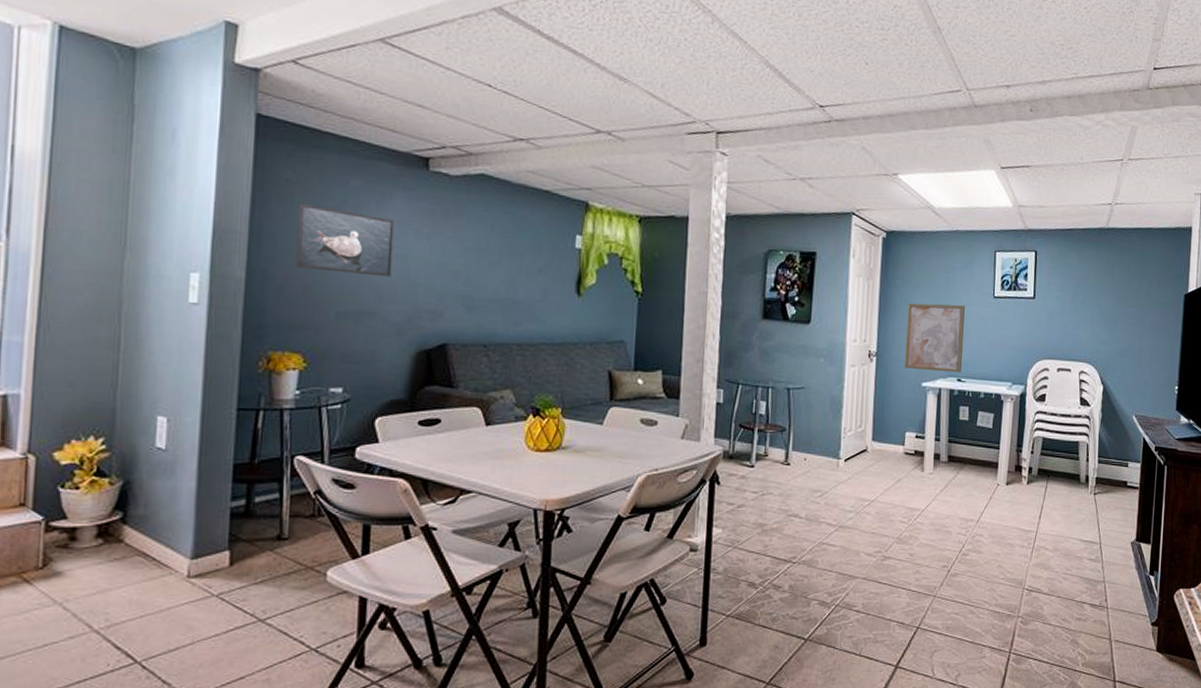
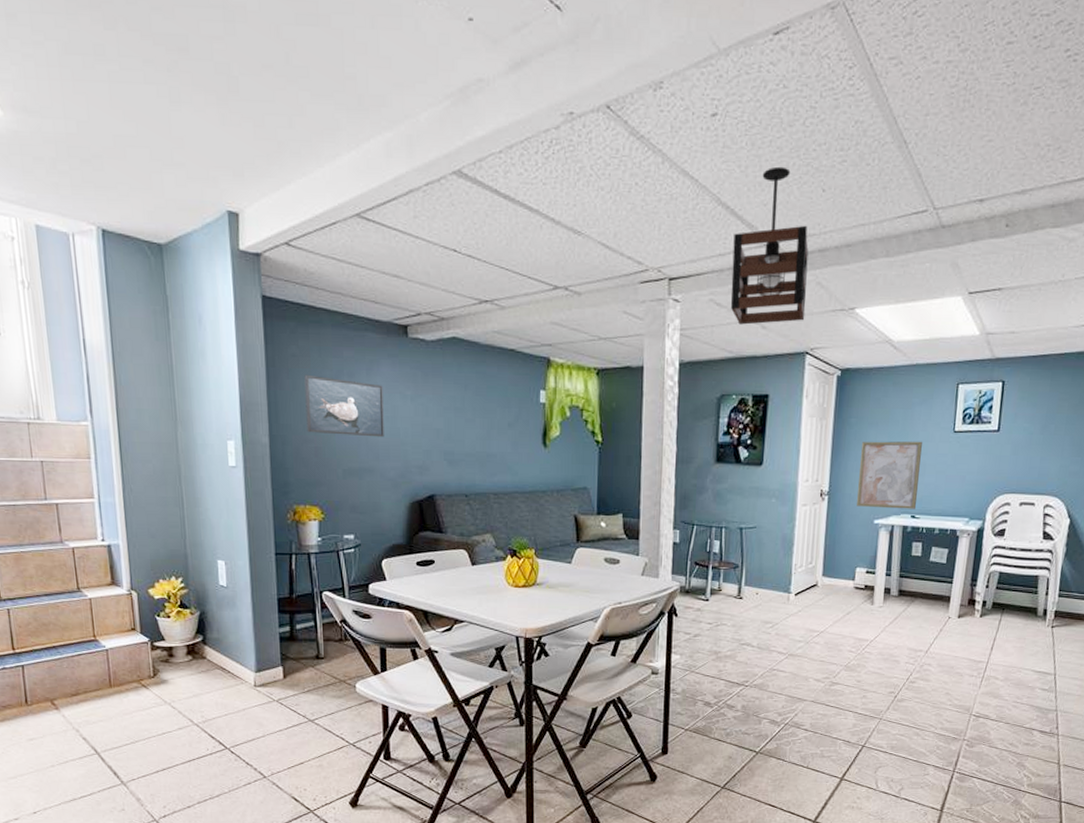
pendant light: none [778,37,853,183] -> present [730,166,809,325]

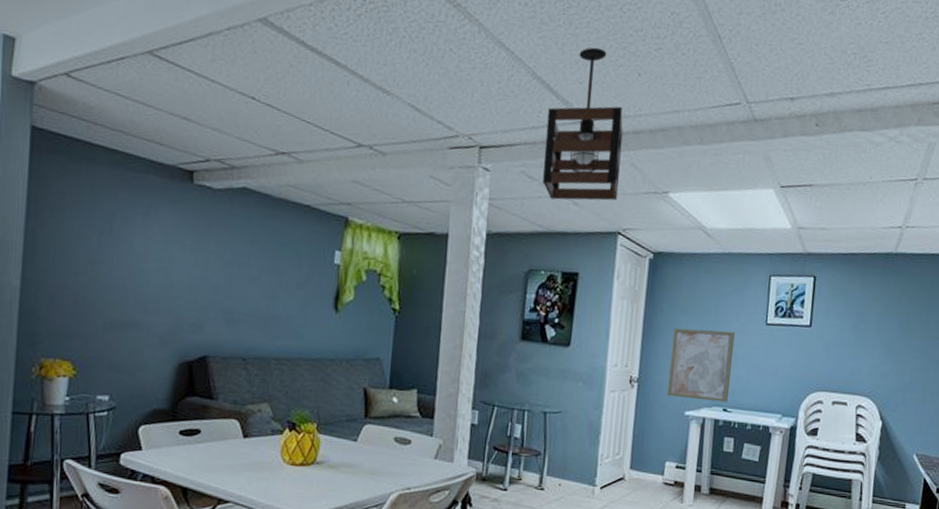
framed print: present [304,374,384,438] -> none [66,214,160,289]

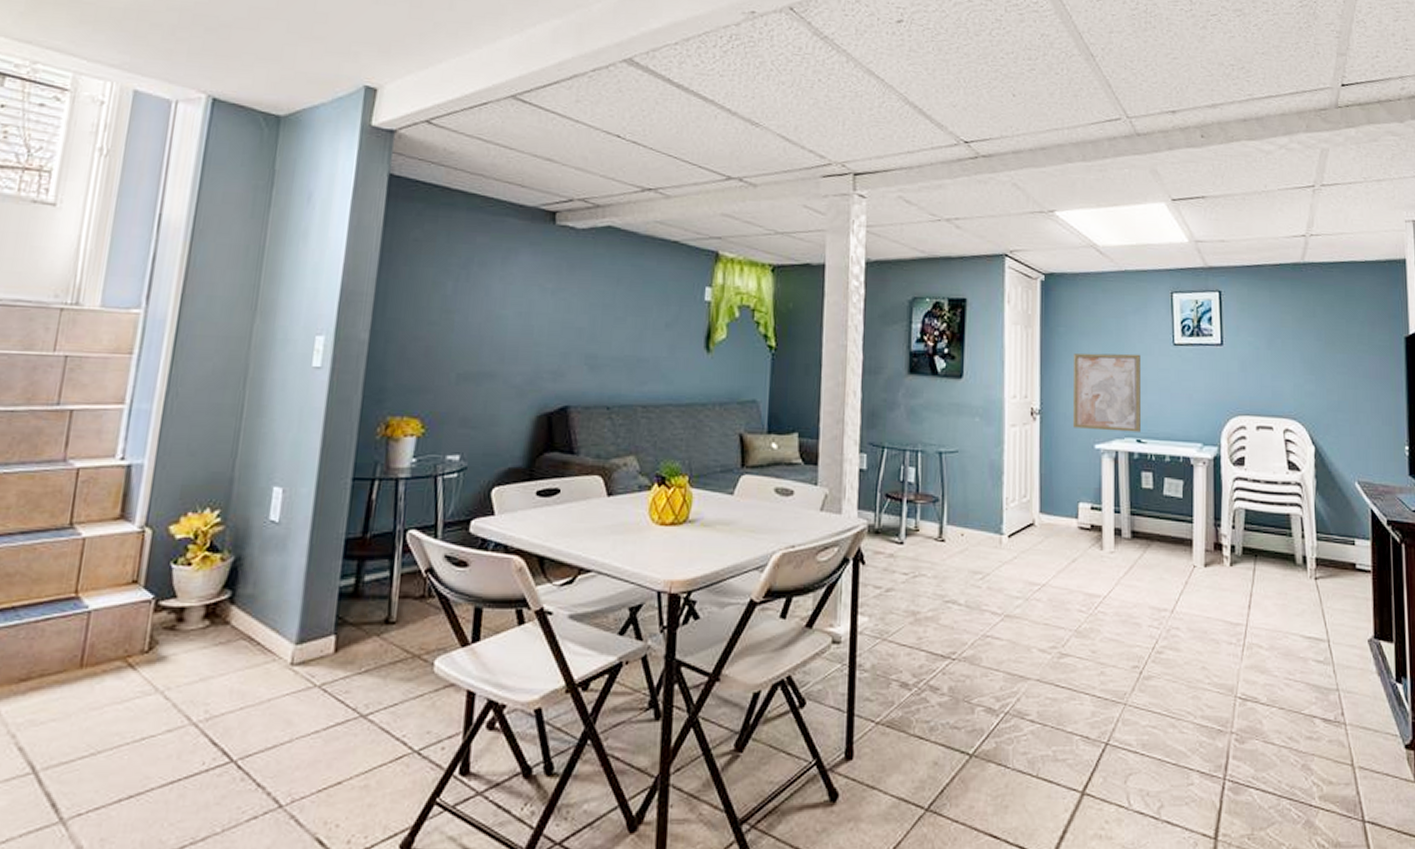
pendant light: present [542,47,623,201] -> none [921,71,1002,224]

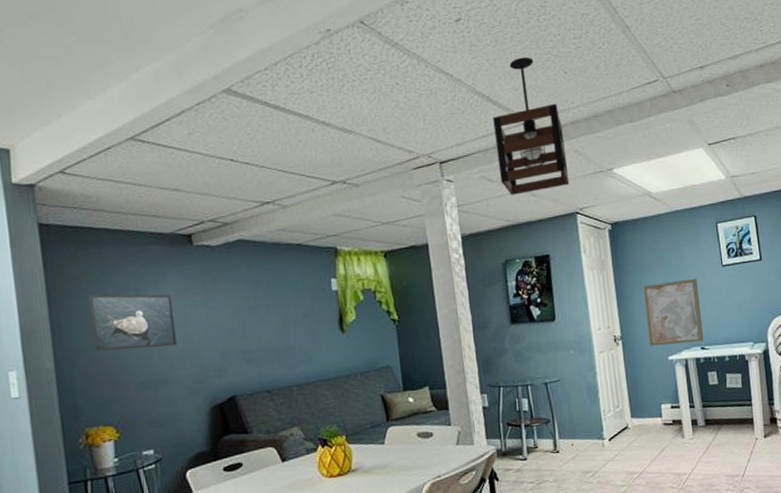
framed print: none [419,261,519,337] -> present [88,294,177,352]
pendant light: none [921,71,1002,224] -> present [493,56,570,195]

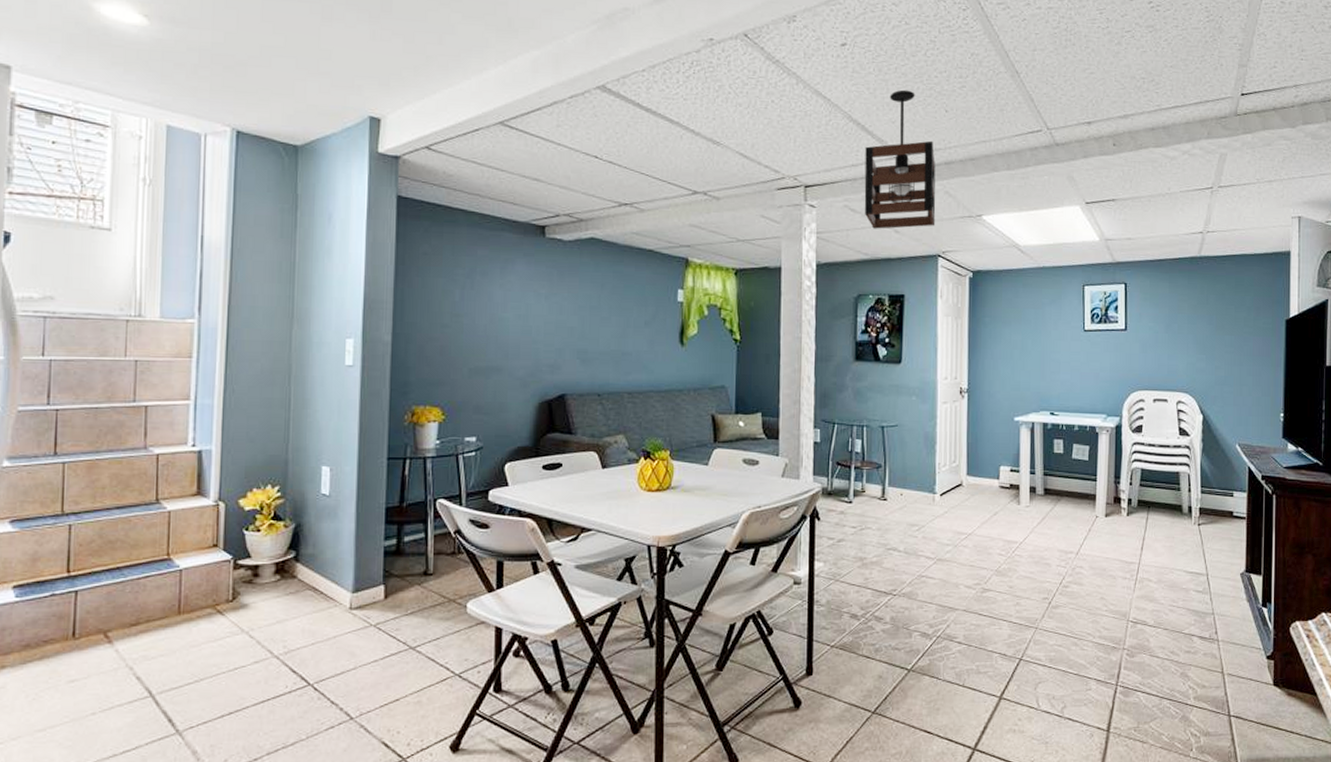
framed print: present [88,294,177,352] -> none [433,272,517,336]
wall art: present [643,278,703,346] -> none [996,339,1055,406]

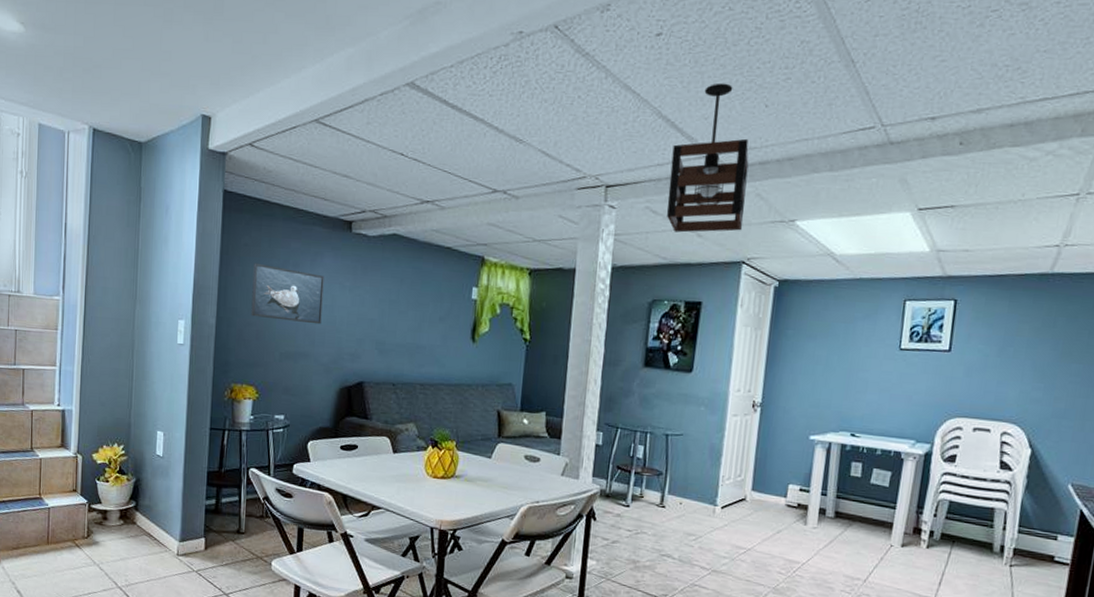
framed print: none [433,272,517,336] -> present [251,262,324,325]

